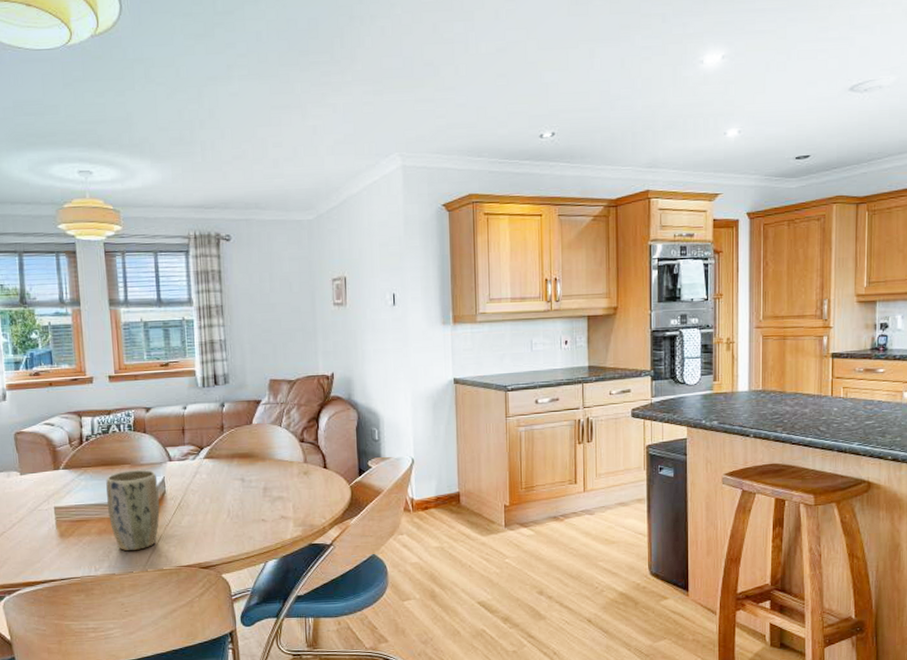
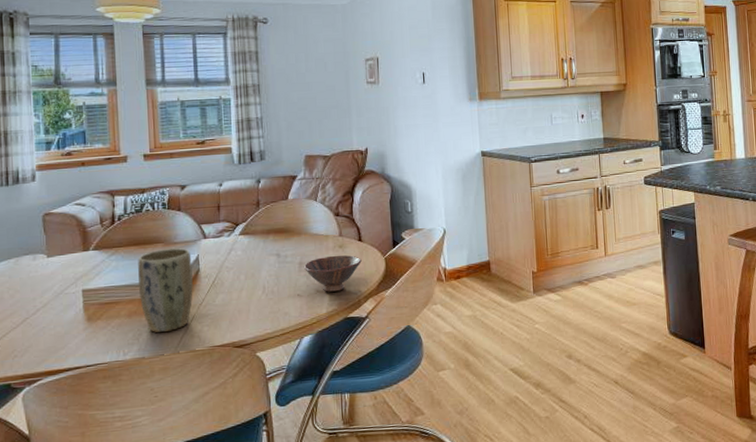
bowl: none [268,481,327,518] -> present [303,255,362,292]

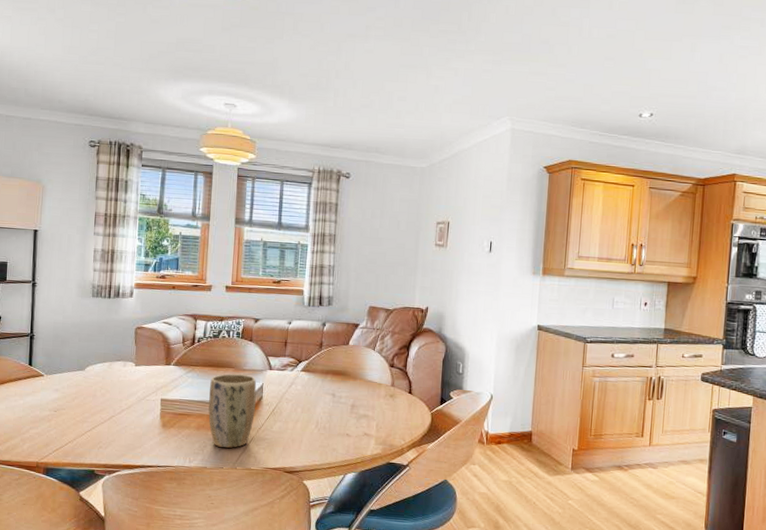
bowl: present [303,255,362,292] -> none [355,403,409,437]

